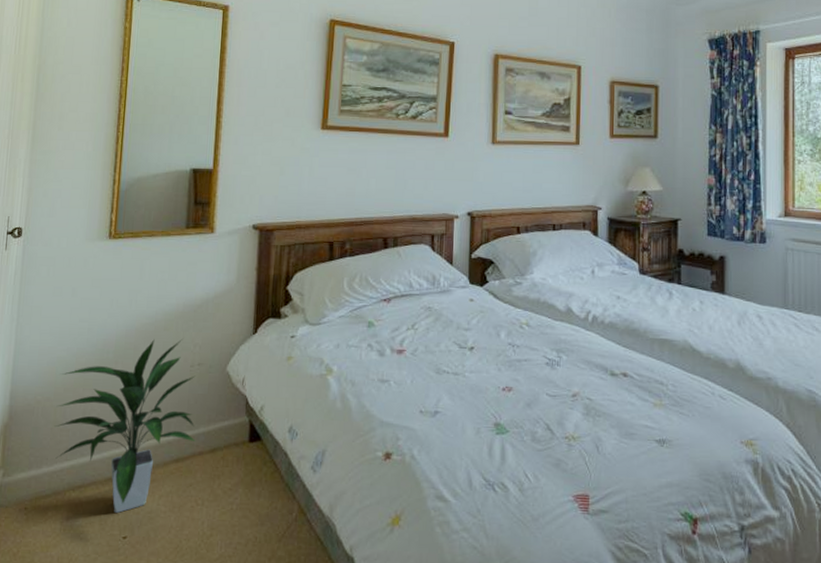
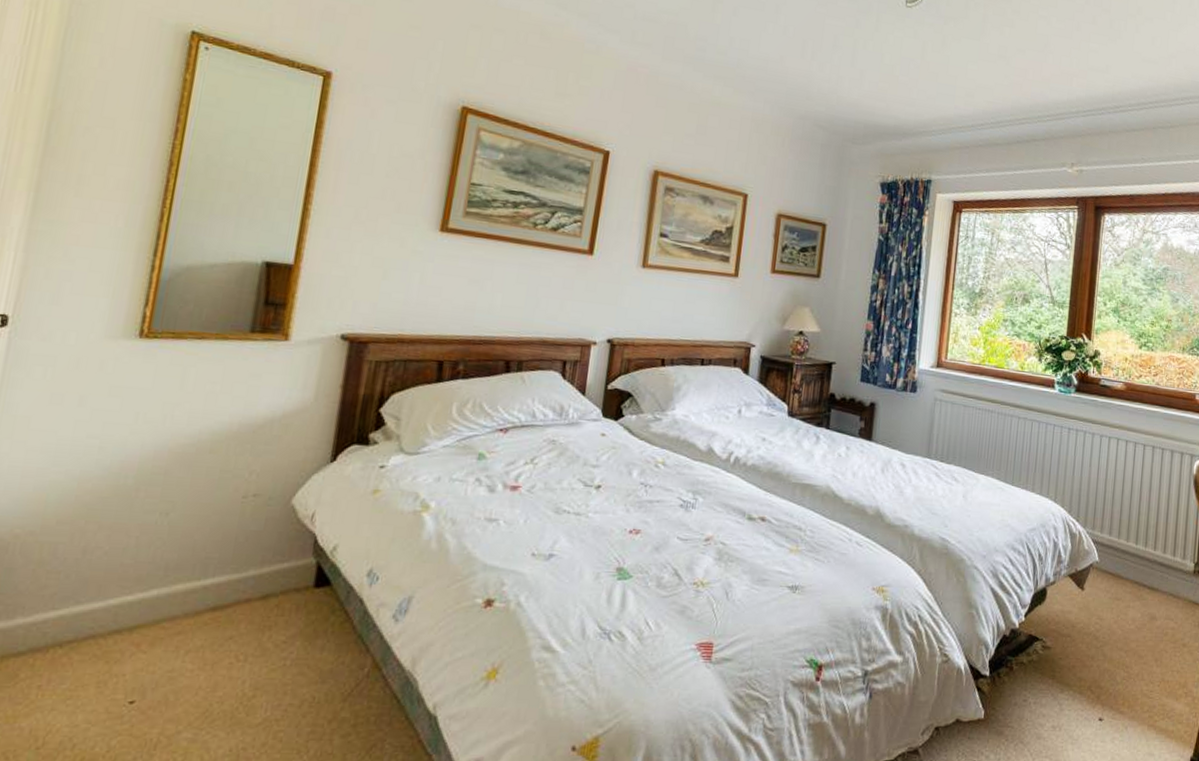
indoor plant: present [54,339,196,513] -> none [36,464,248,673]

